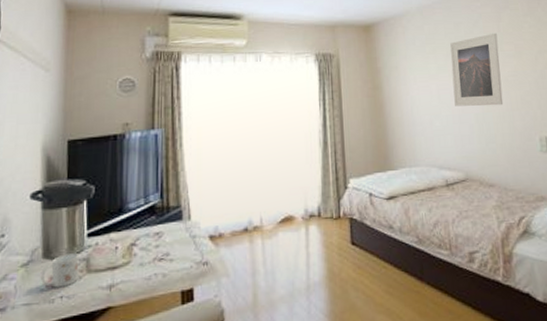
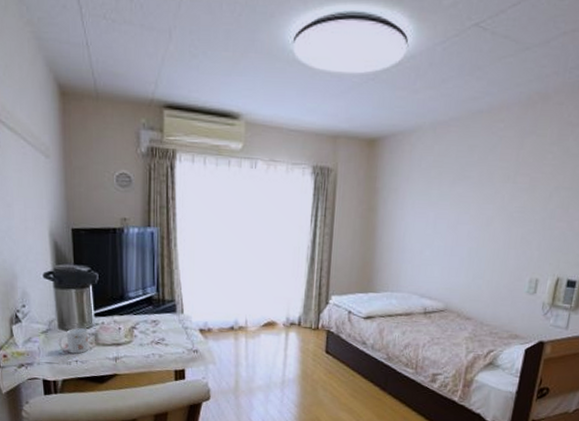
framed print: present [450,32,504,106] -> none [449,161,514,242]

